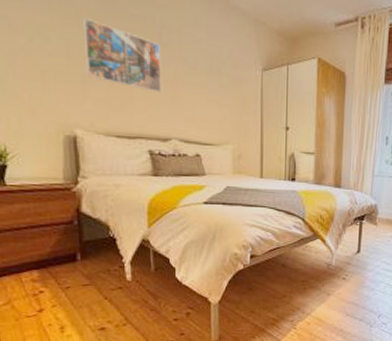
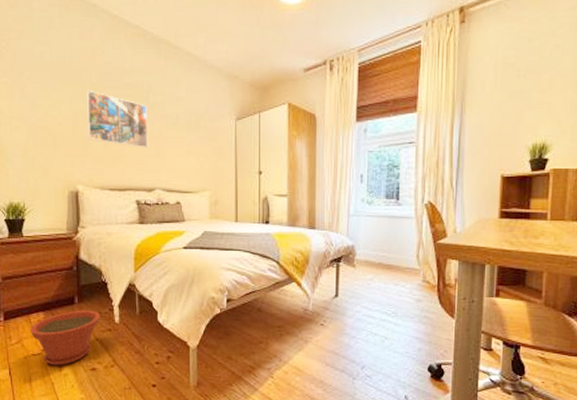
plant pot: none [20,267,109,327] -> present [29,310,100,366]

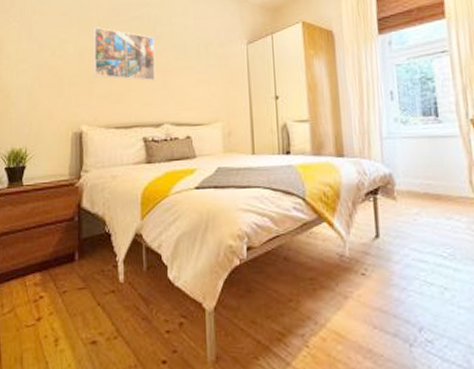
plant pot: present [29,310,100,366] -> none [24,267,103,339]

